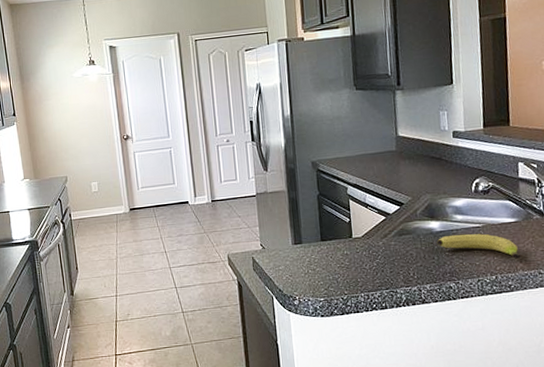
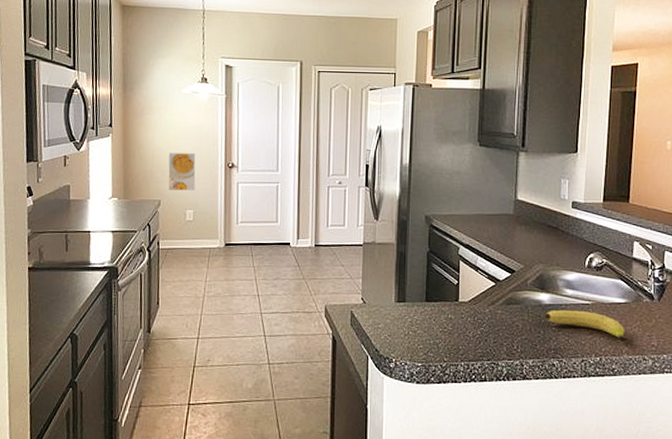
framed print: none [69,130,97,166] -> present [168,153,196,191]

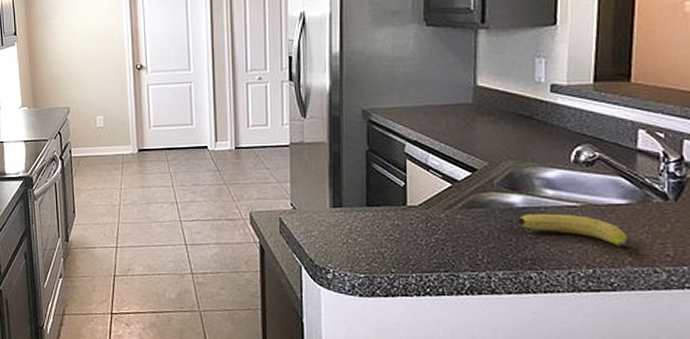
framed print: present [168,153,196,191] -> none [75,57,104,96]

